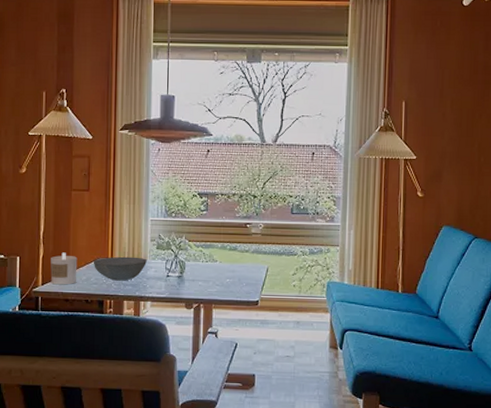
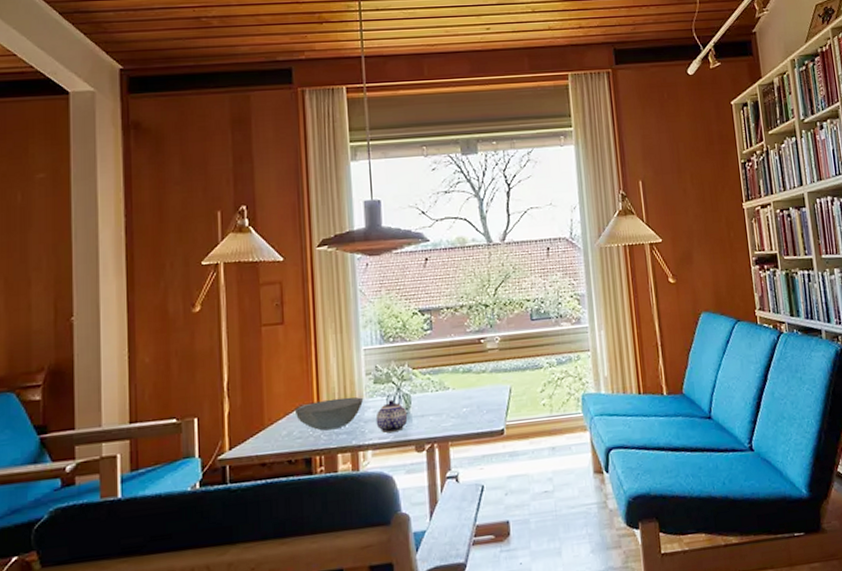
candle: present [50,252,78,285] -> none [239,404,275,447]
teapot: none [156,264,182,290] -> present [375,399,408,433]

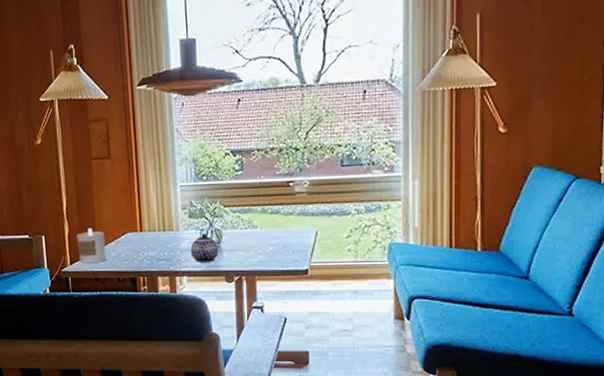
candle: none [239,404,275,447] -> present [77,228,106,264]
bowl: present [294,397,363,431] -> none [121,228,179,256]

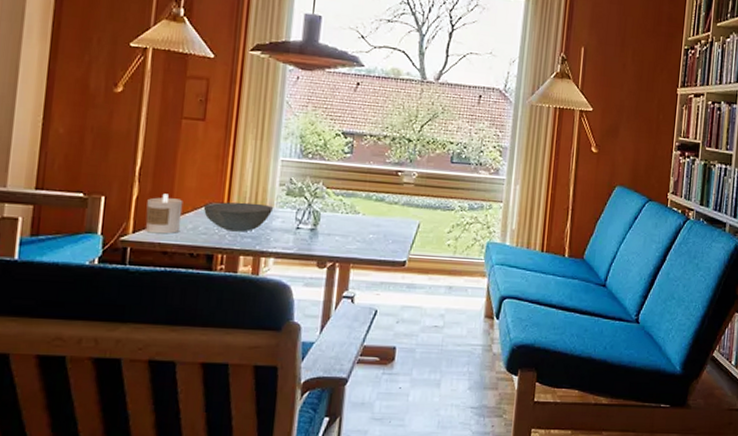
bowl: none [121,228,179,256] -> present [203,202,273,232]
teapot: present [190,233,219,262] -> none [282,213,315,245]

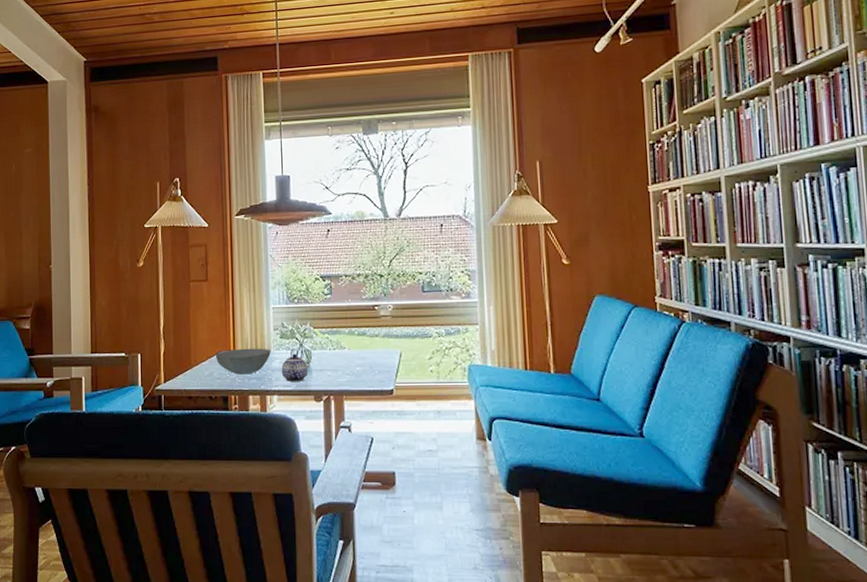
candle: present [145,193,183,234] -> none [172,347,200,382]
teapot: none [282,213,315,245] -> present [281,353,309,382]

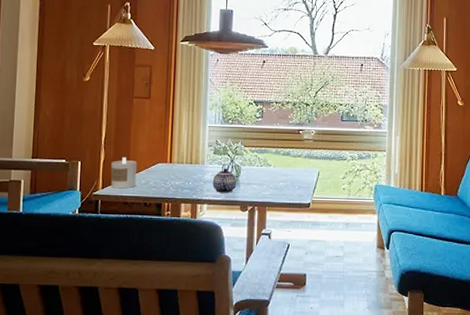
candle: none [172,347,200,382] -> present [110,157,137,189]
bowl: present [215,348,271,375] -> none [152,161,204,185]

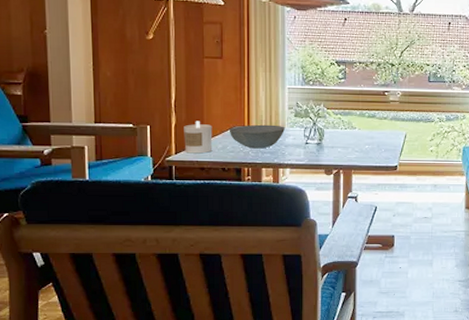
bowl: none [152,161,204,185] -> present [229,124,285,149]
teapot: present [212,168,237,193] -> none [294,131,321,157]

